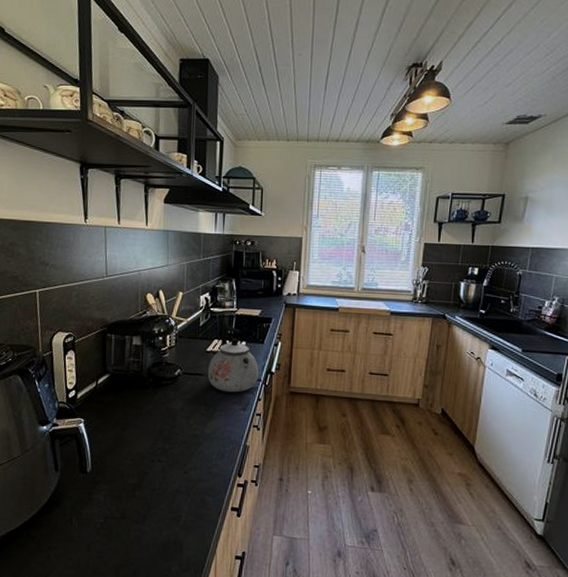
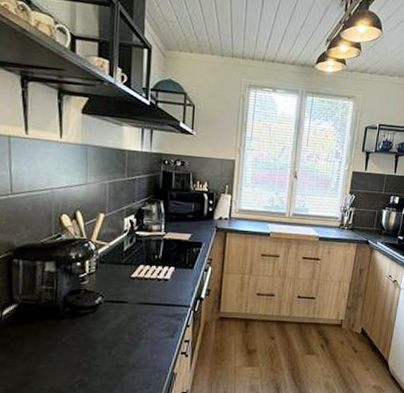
kettle: present [207,326,259,393] -> none [132,251,188,320]

